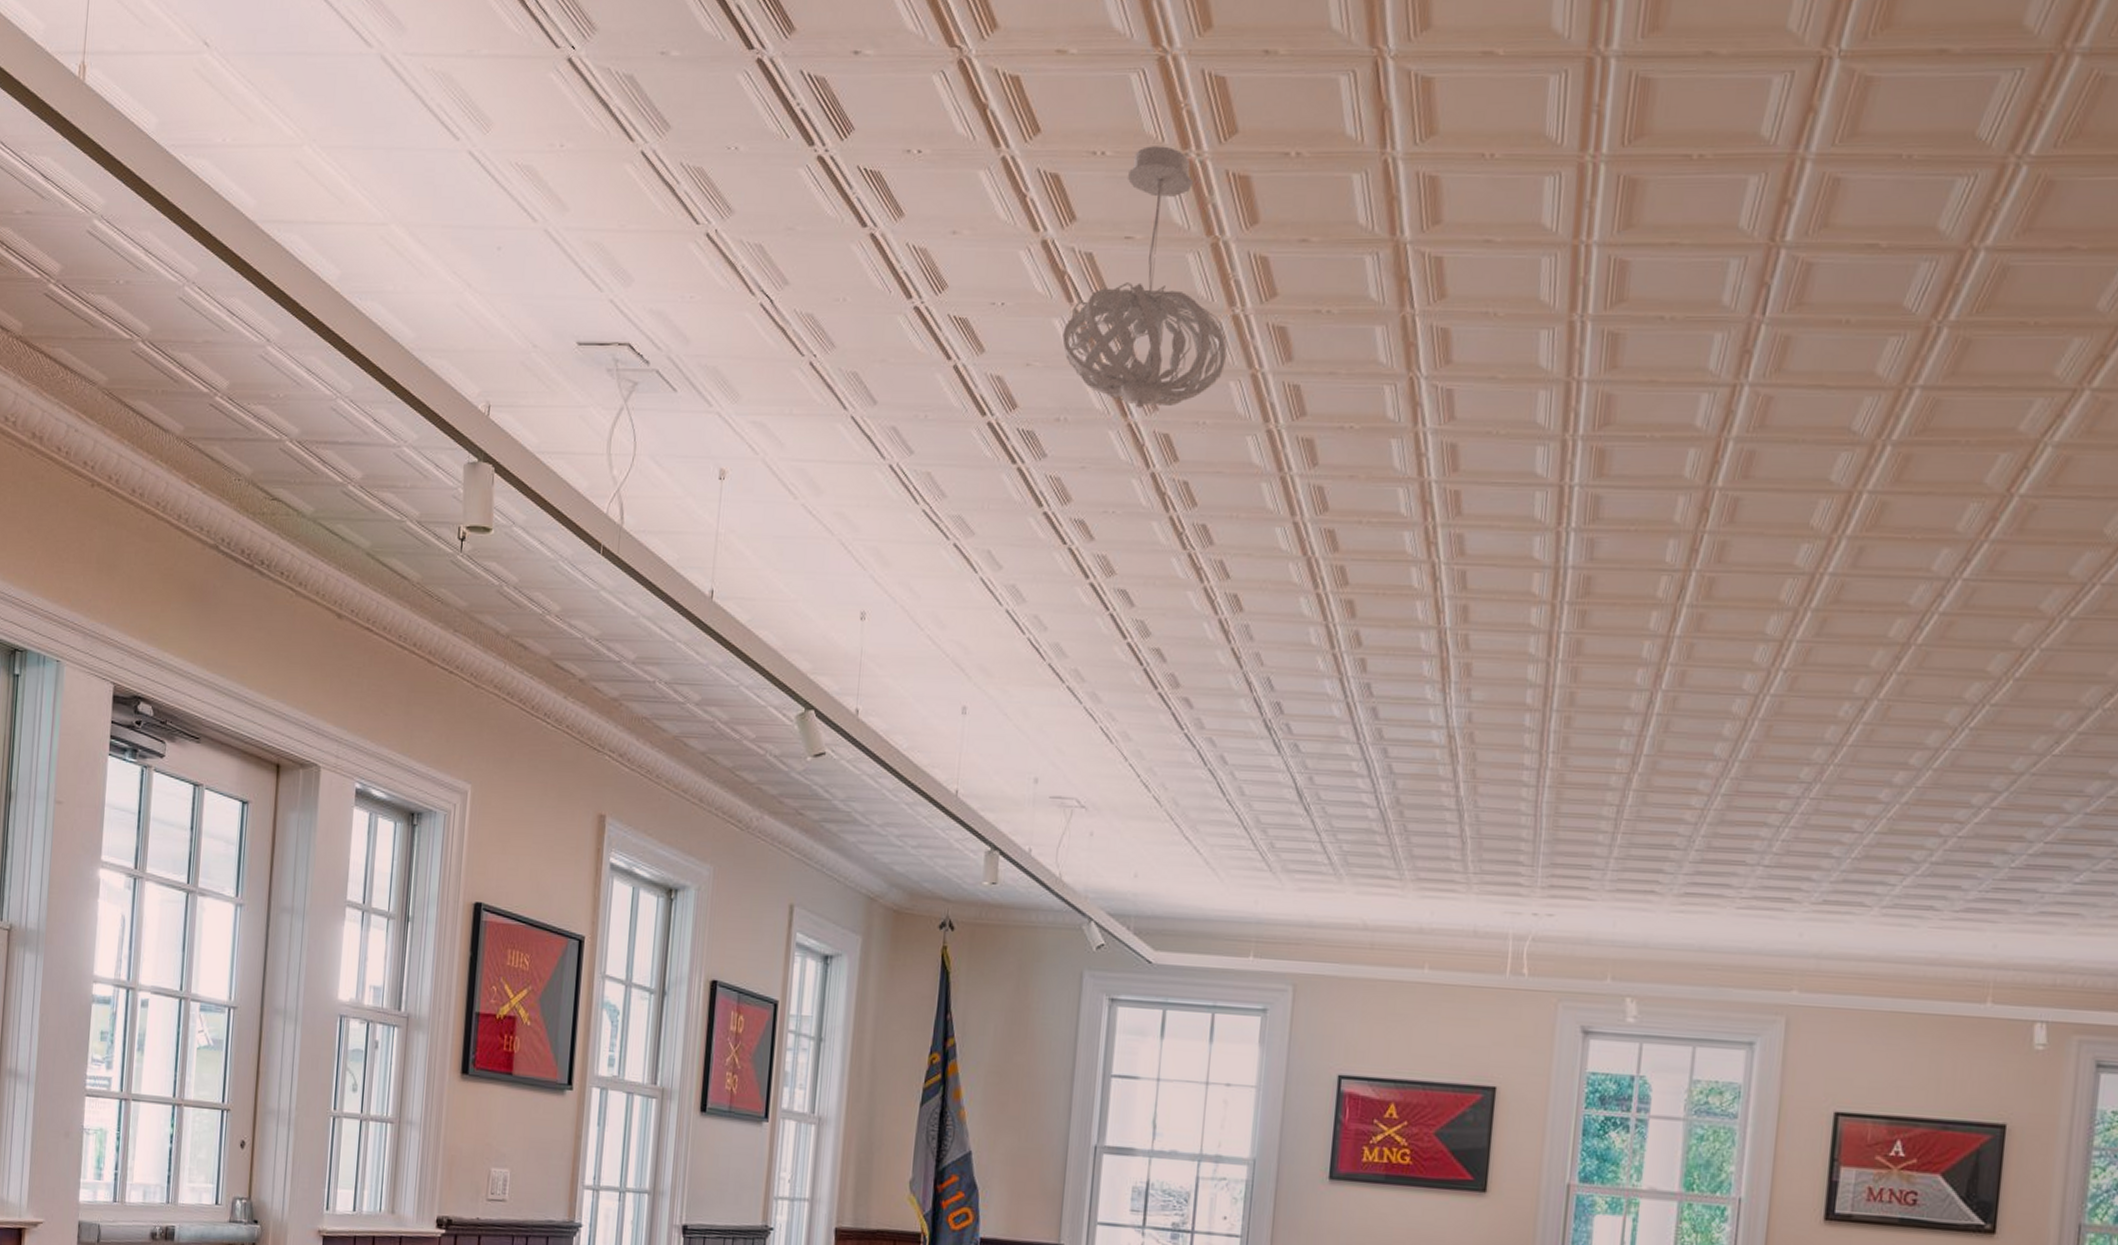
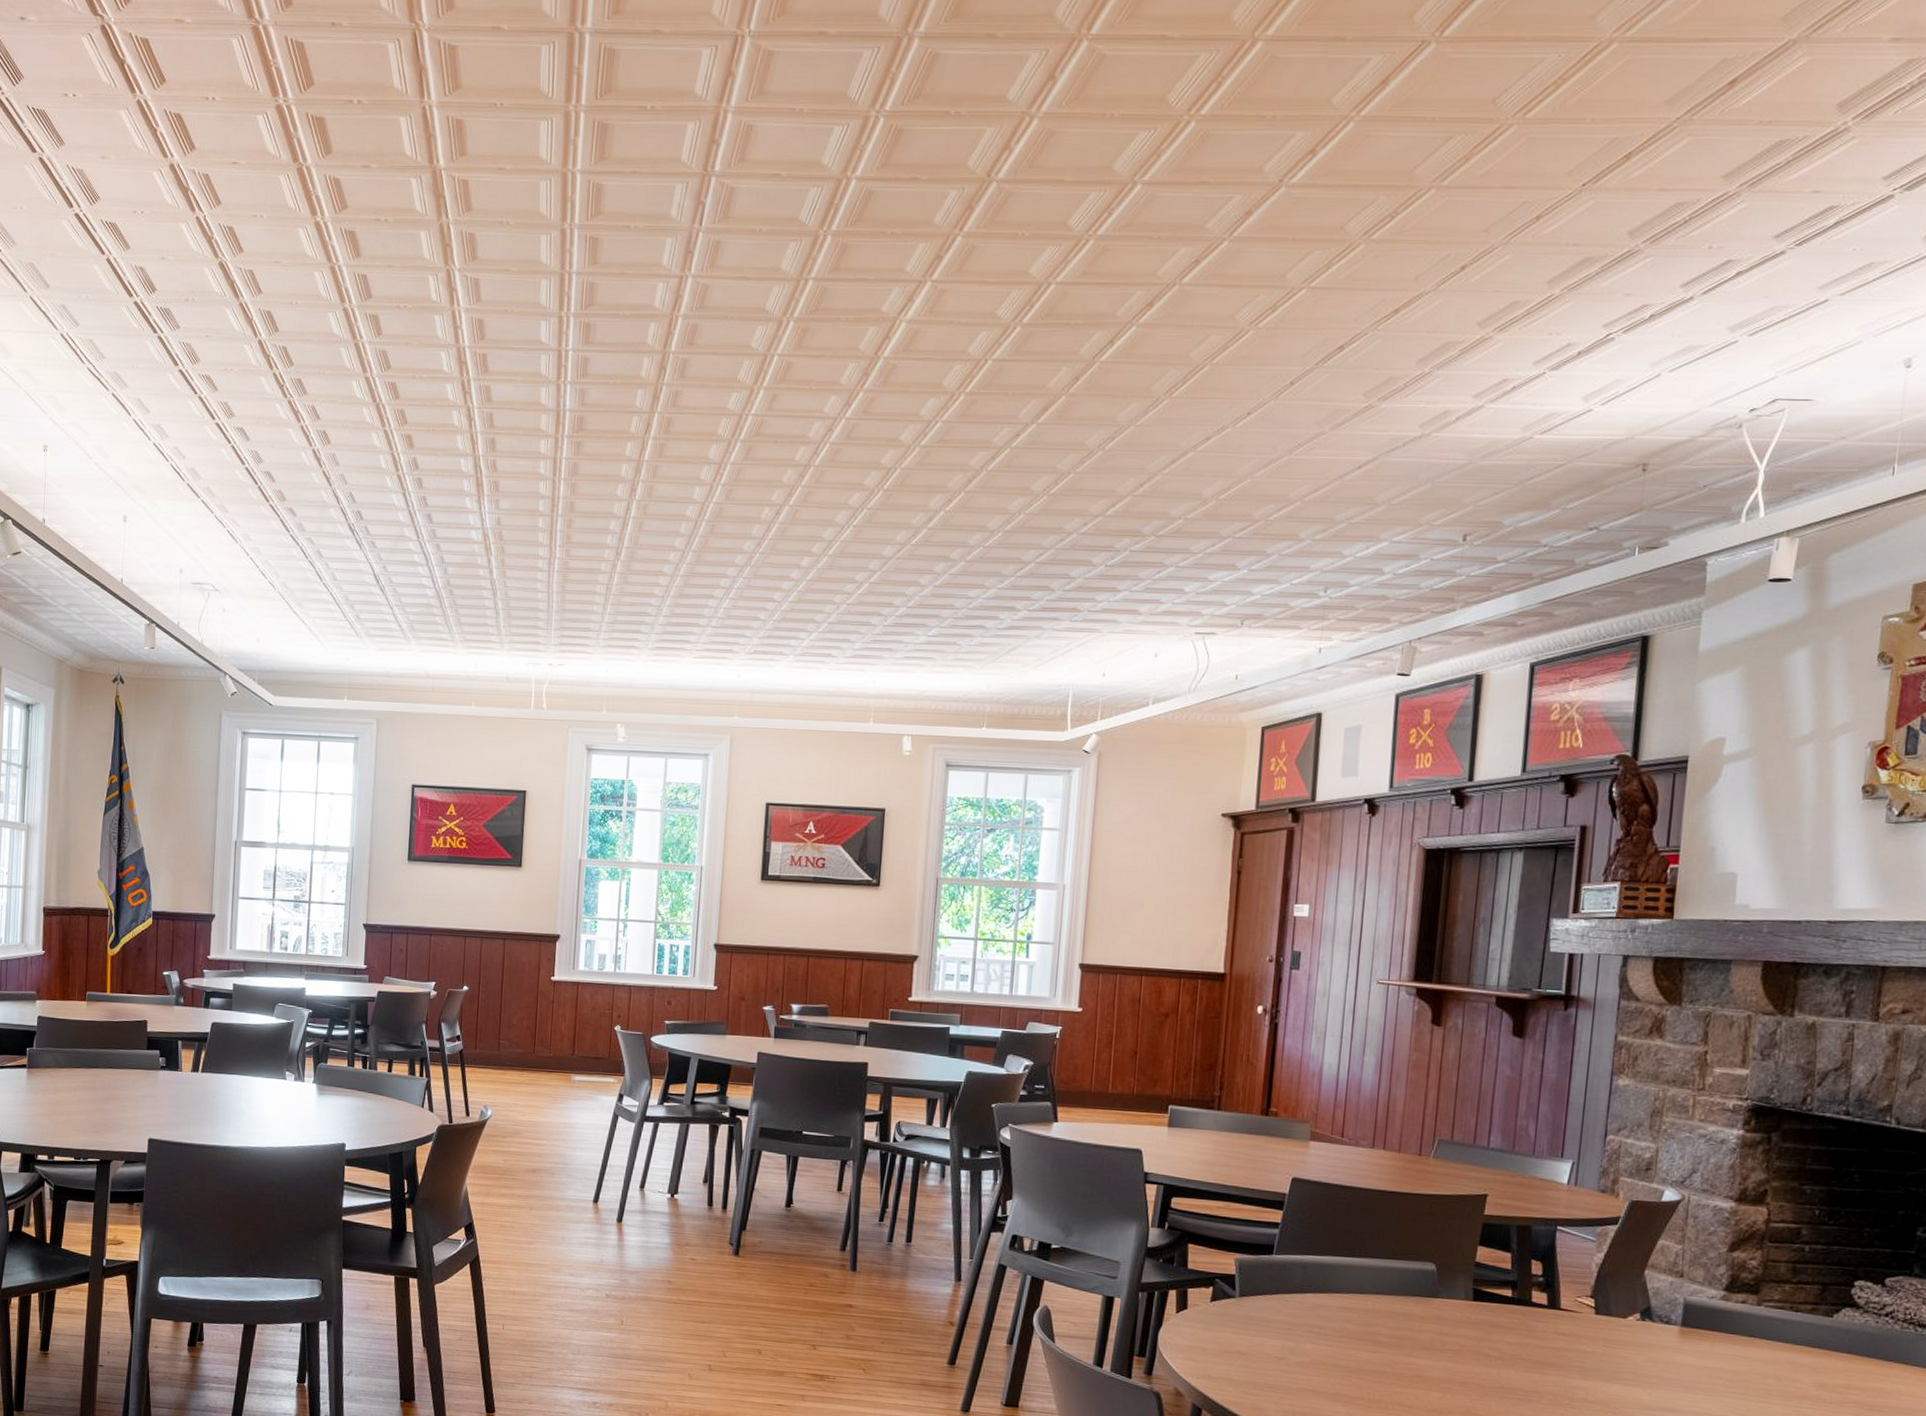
pendant light: present [1062,146,1228,409] -> none [188,94,312,292]

